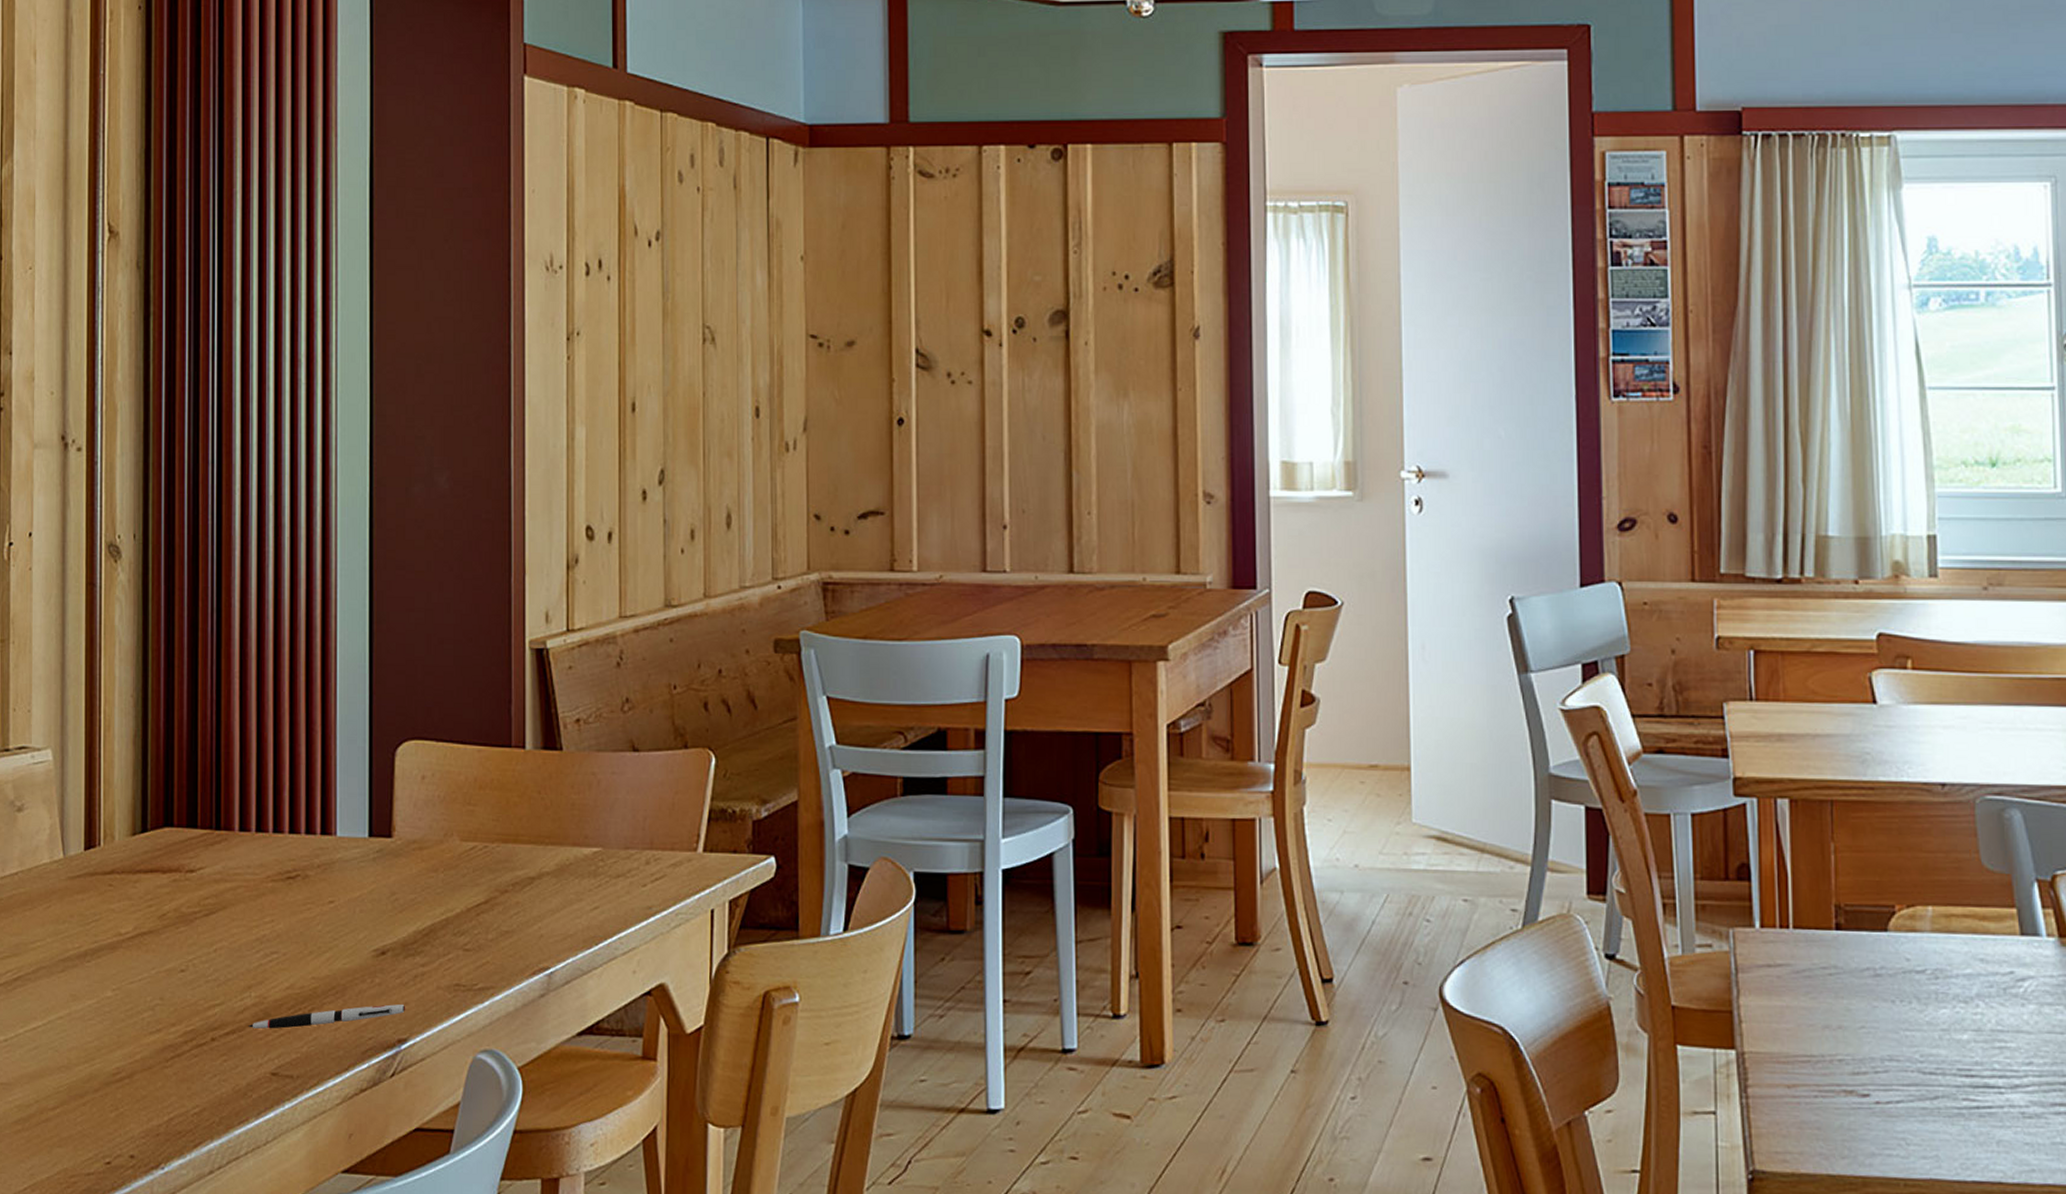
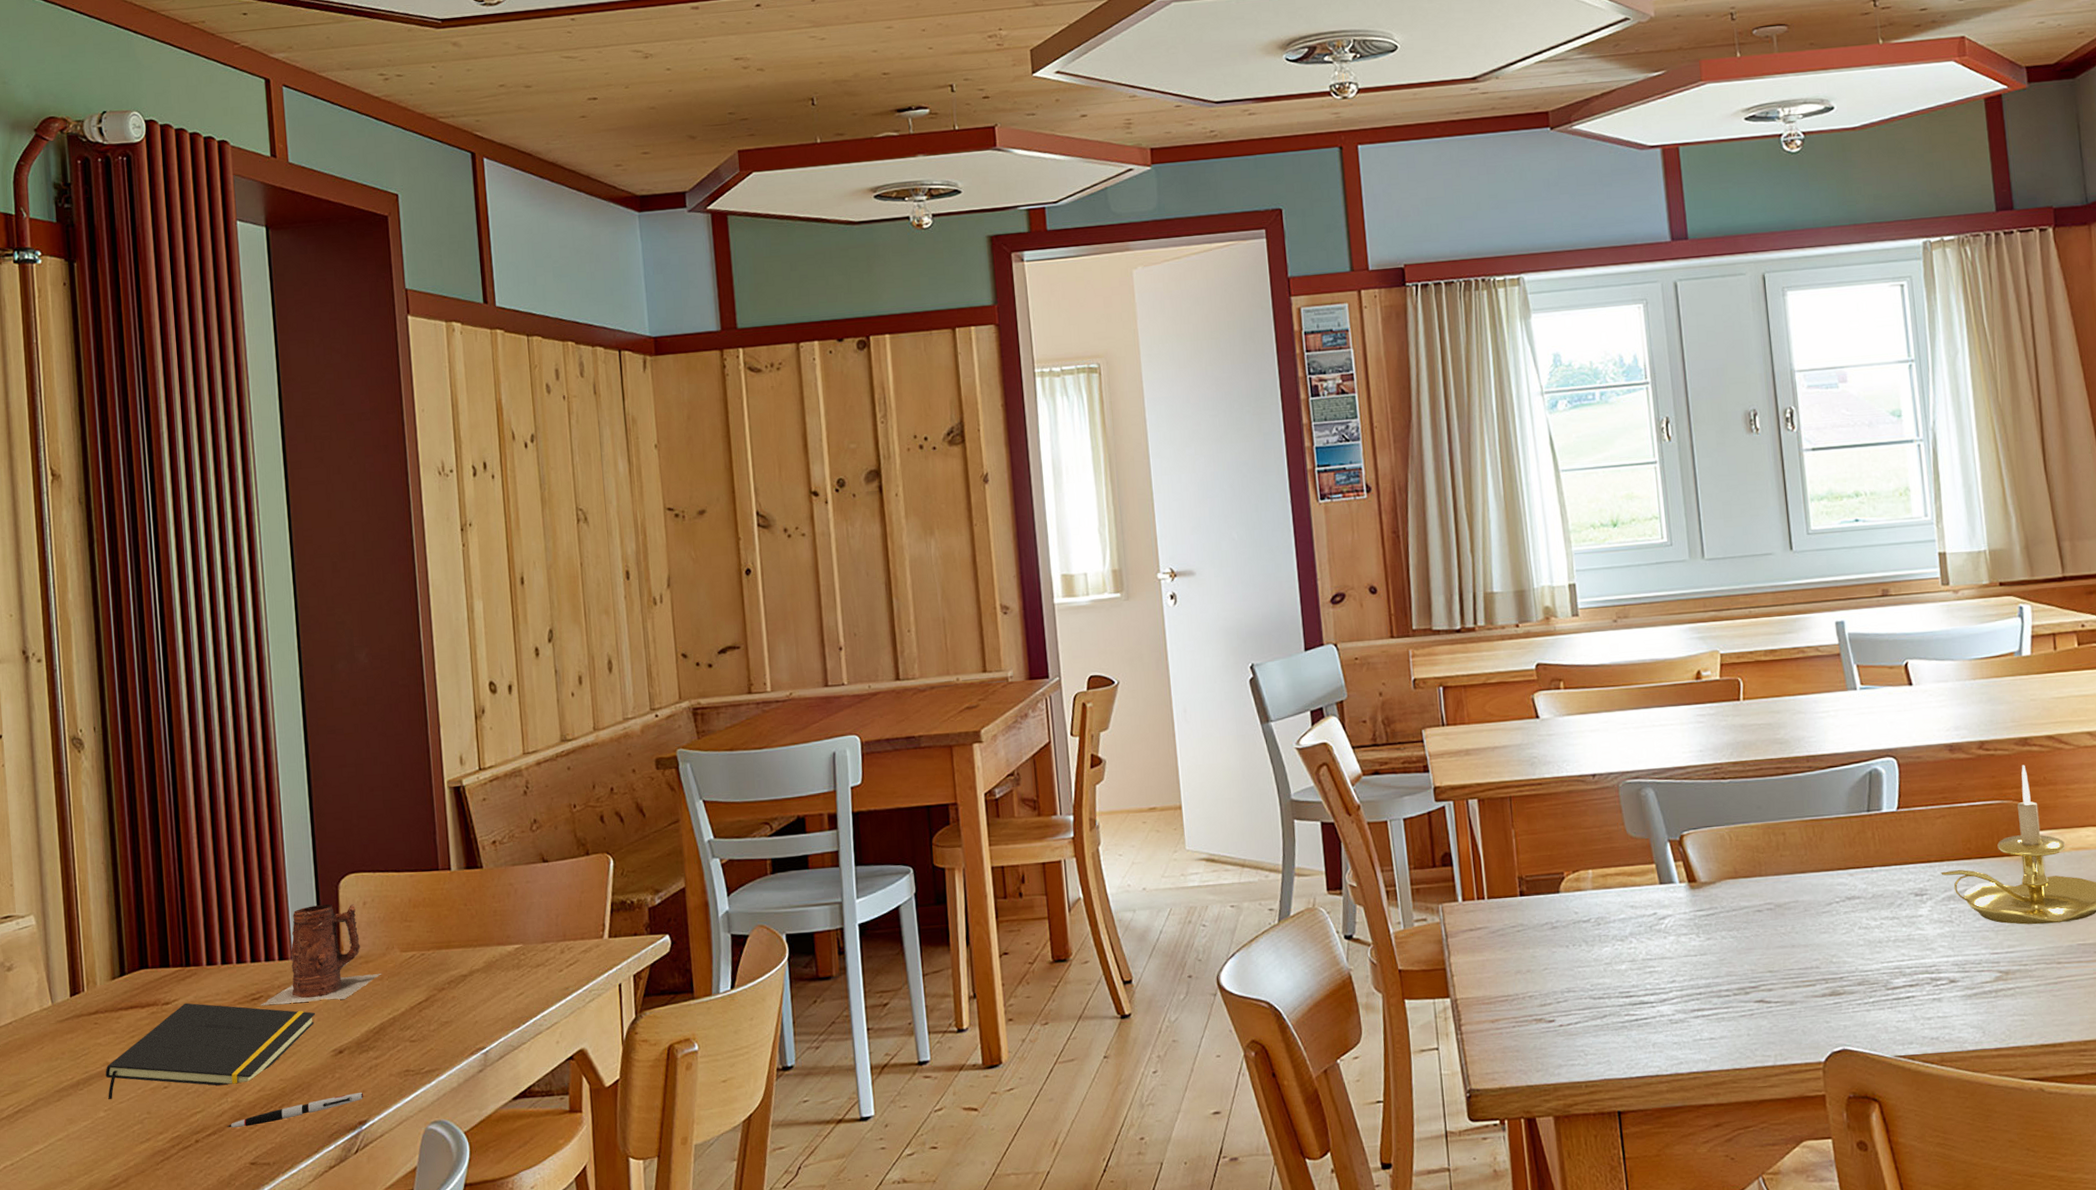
notepad: none [117,873,358,977] -> present [105,1003,316,1099]
mug: none [297,773,438,890] -> present [261,904,382,1006]

